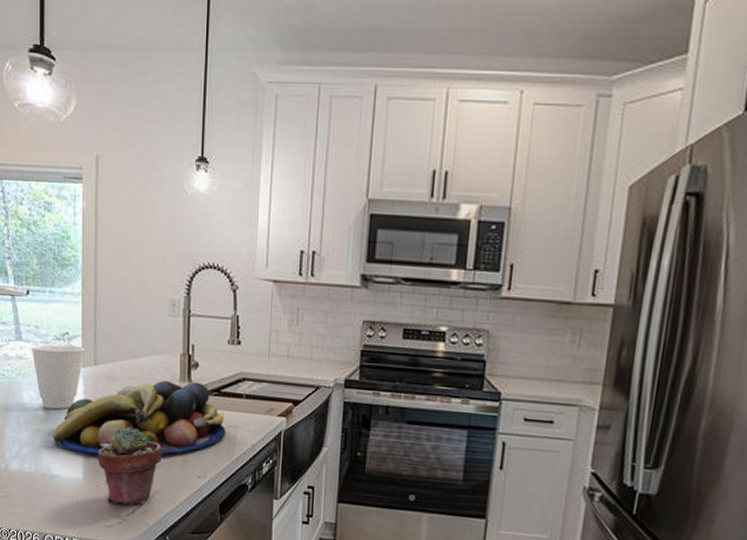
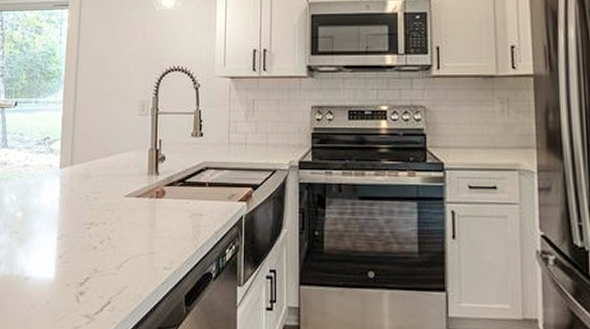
cup: present [31,344,85,410] -> none [15,148,64,211]
fruit bowl: present [53,380,226,455] -> none [29,174,190,253]
potted succulent: present [97,426,162,506] -> none [69,222,130,304]

